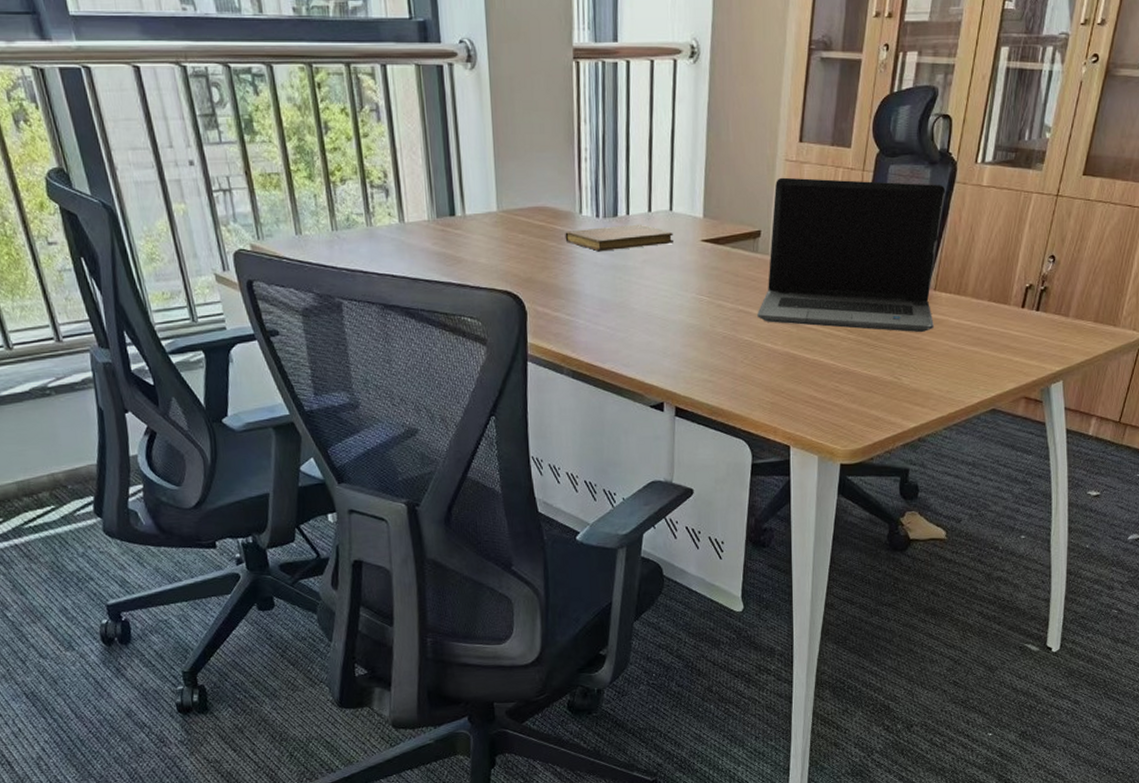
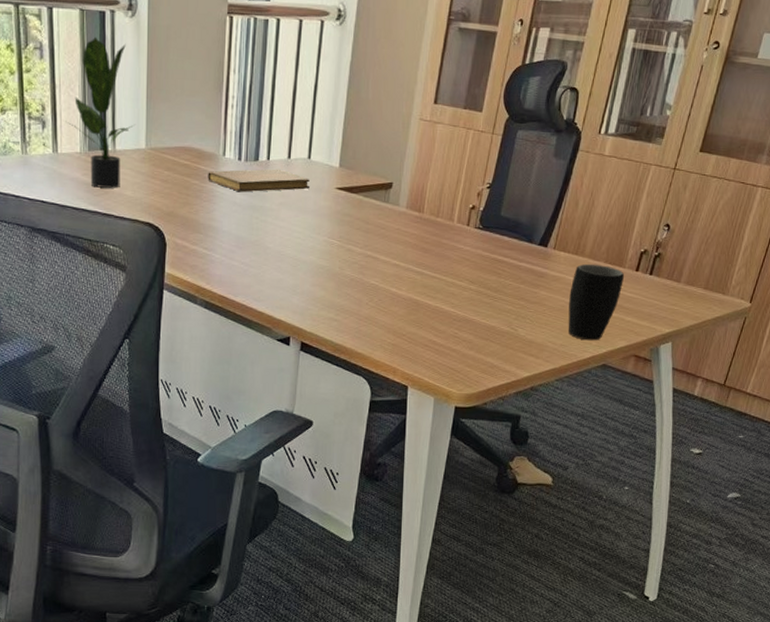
potted plant: none [410,93,484,257] -> present [65,36,135,188]
laptop computer: present [757,177,946,332] -> none [384,135,570,287]
mug: none [953,303,1009,385] -> present [568,263,624,341]

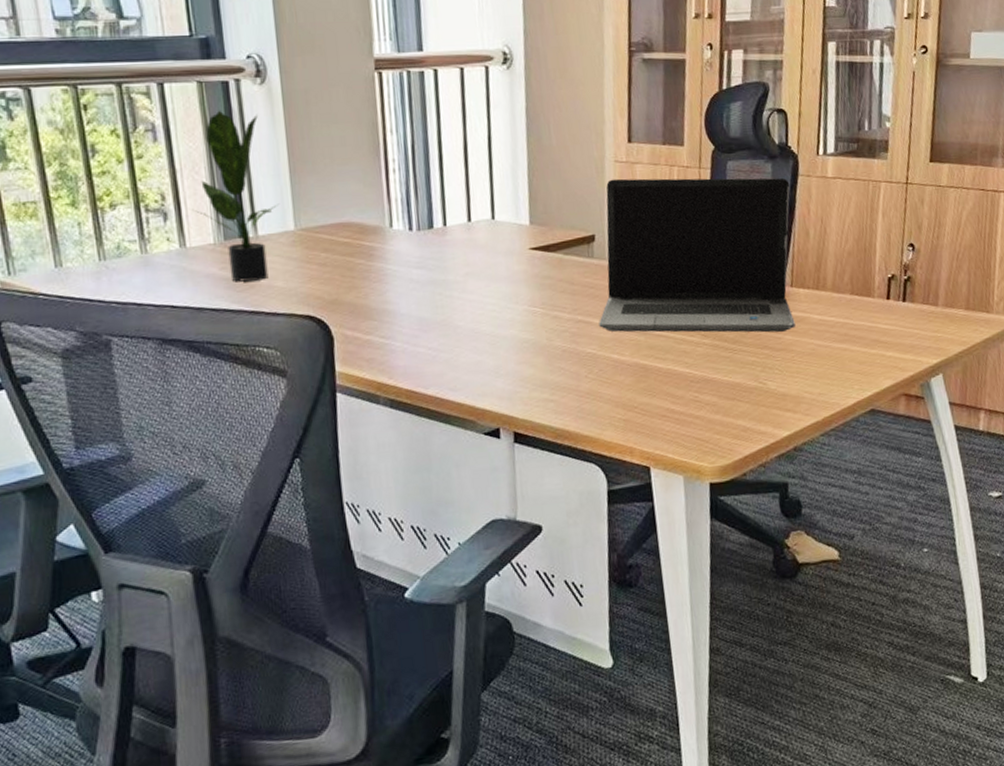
notebook: present [208,169,310,193] -> none [374,235,498,267]
laptop computer: none [384,135,570,287] -> present [599,178,796,333]
mug: present [568,263,624,341] -> none [818,297,876,385]

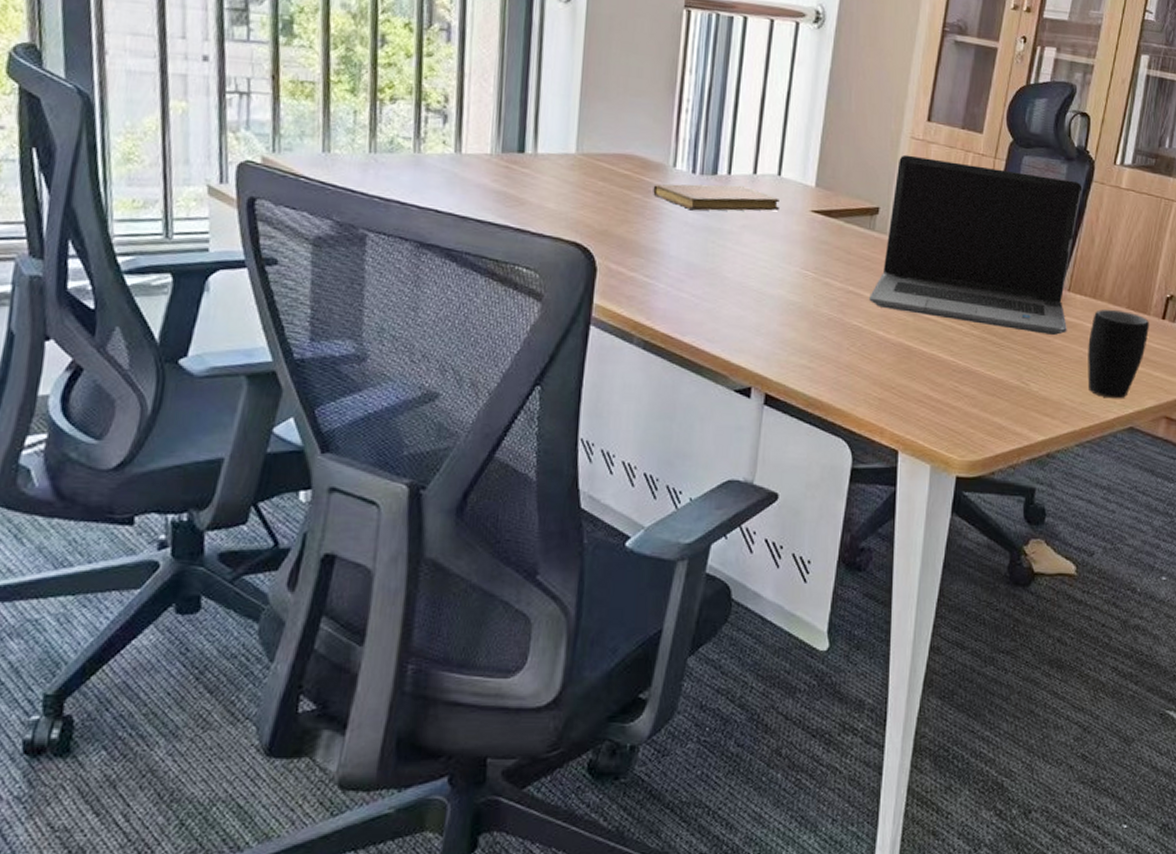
potted plant: present [192,110,279,282] -> none [474,21,564,199]
notebook: none [374,235,498,267] -> present [653,183,779,211]
mug: none [818,297,876,385] -> present [1088,309,1149,399]

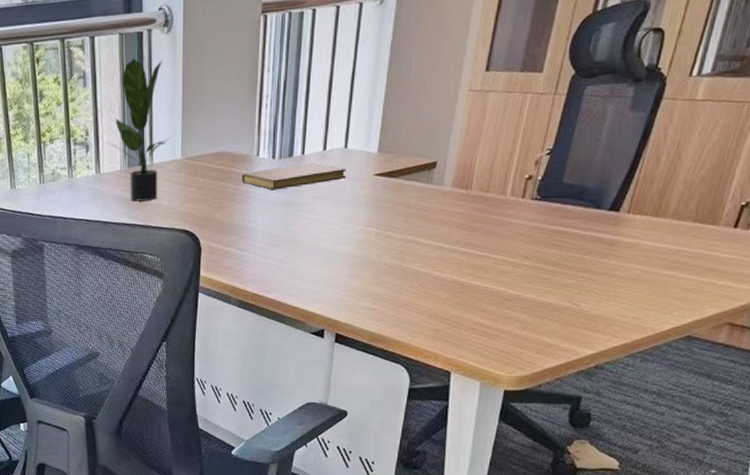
potted plant: none [474,21,564,199] -> present [107,57,171,202]
laptop computer: present [869,154,1083,335] -> none [426,102,651,257]
mug: present [1088,309,1149,399] -> none [643,224,718,311]

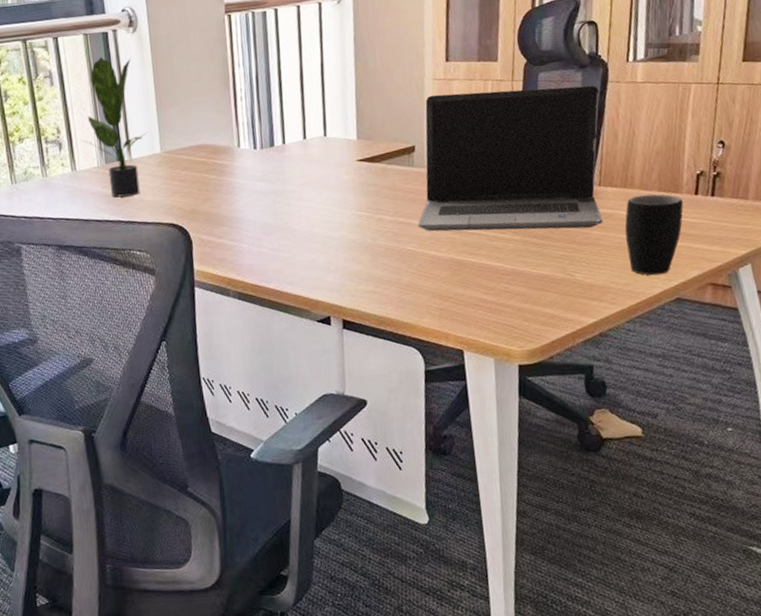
notebook: present [241,162,346,191] -> none [225,151,330,180]
laptop computer: none [426,102,651,257] -> present [418,85,603,232]
mug: none [643,224,718,311] -> present [625,194,684,276]

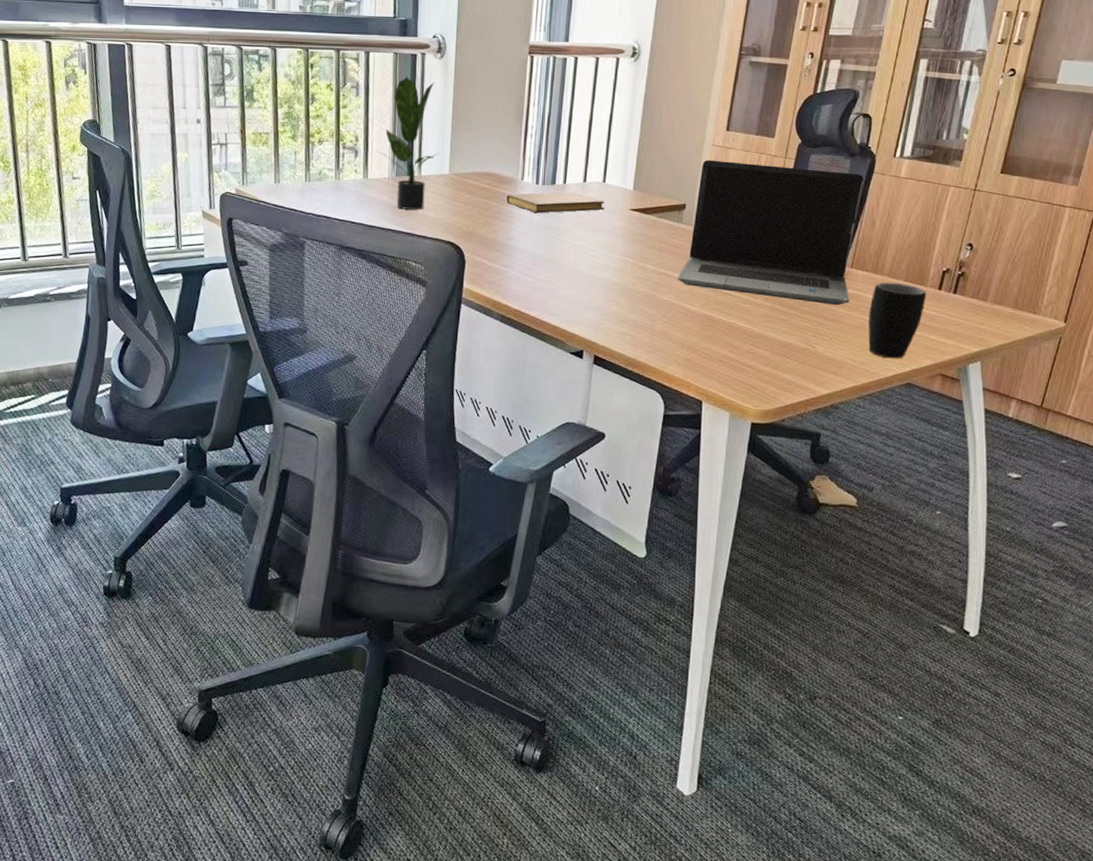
notebook: none [225,151,330,180] -> present [506,192,604,214]

